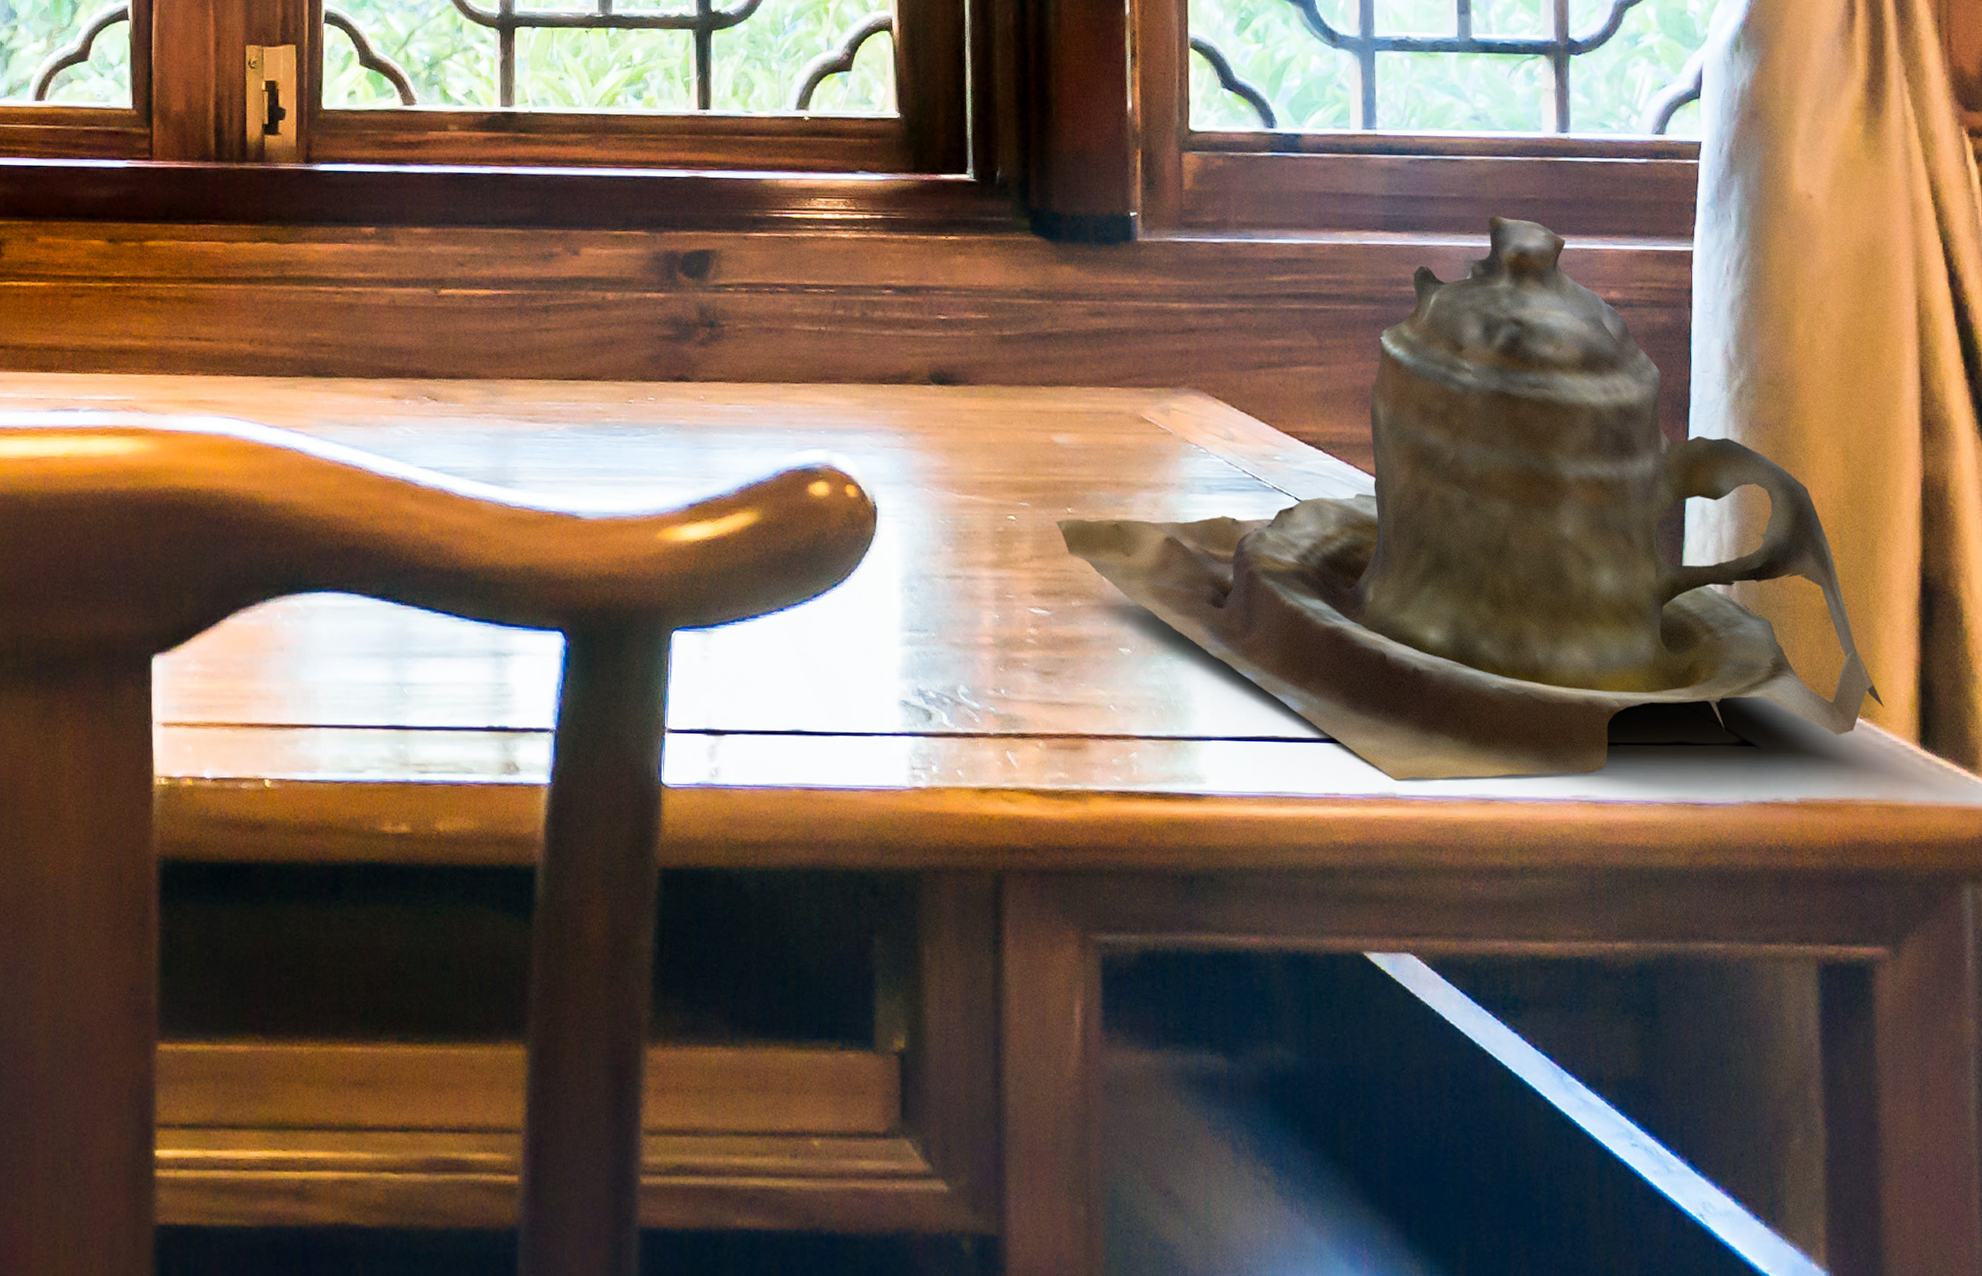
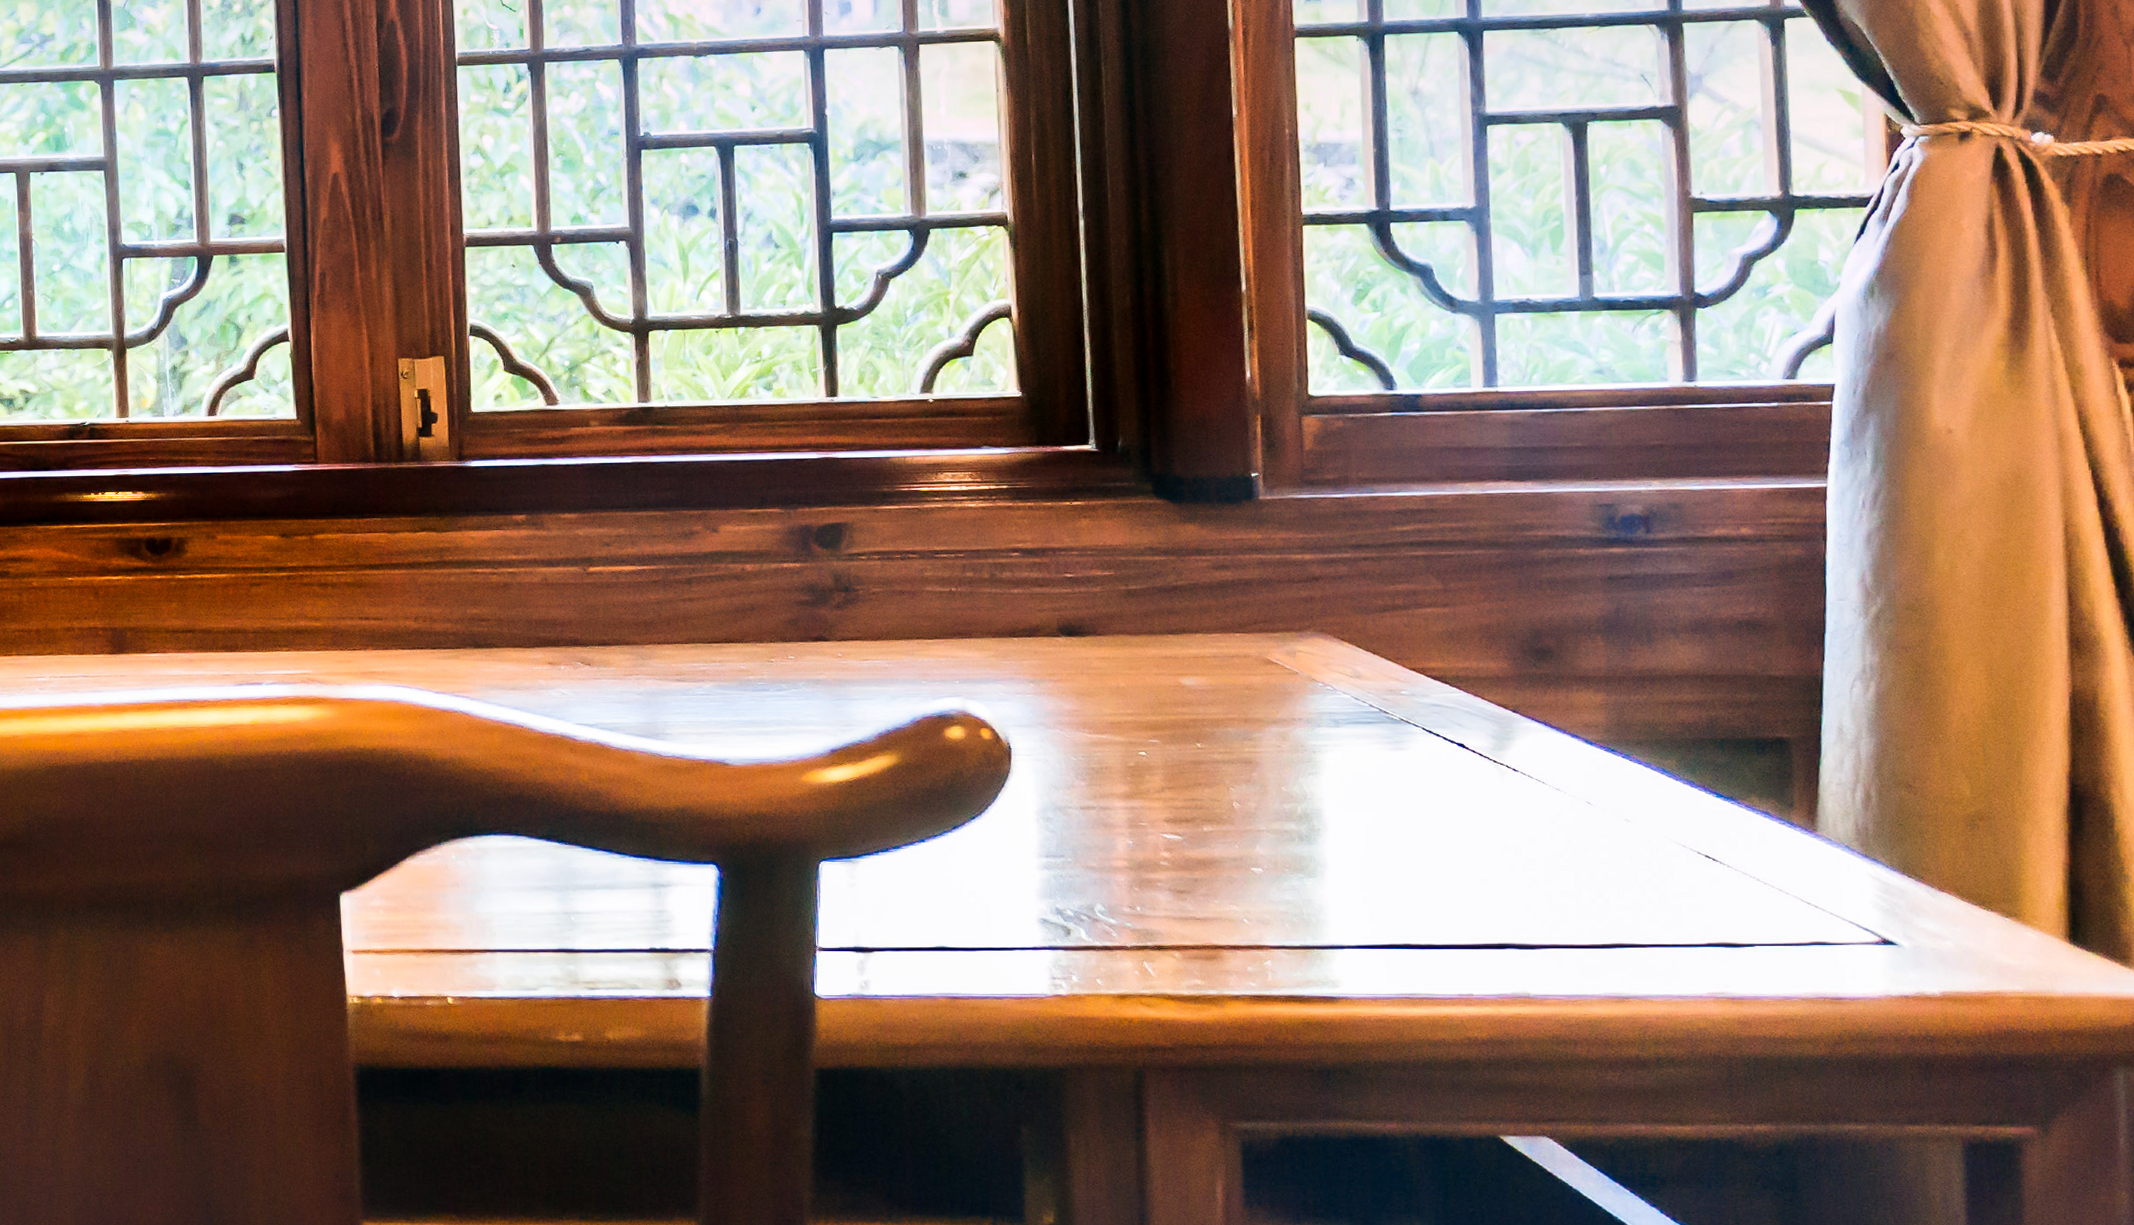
teapot: present [1055,216,1885,780] -> none [1185,462,2032,982]

